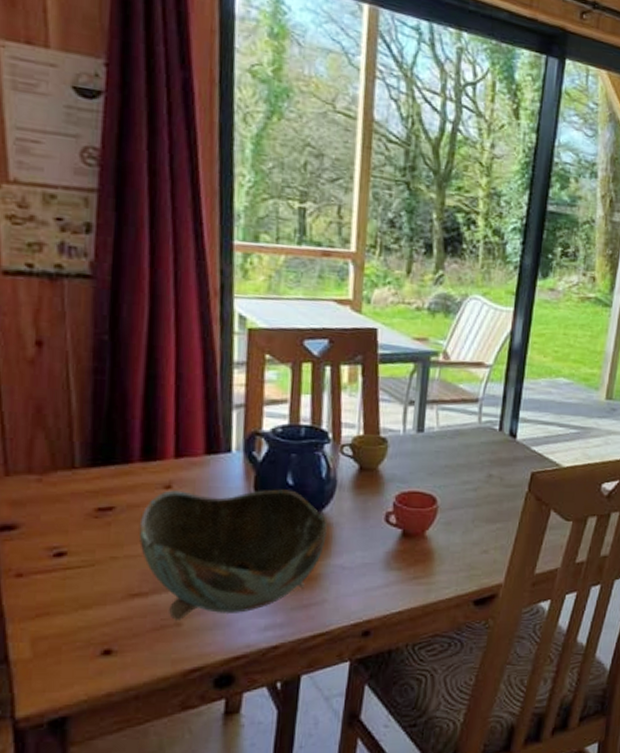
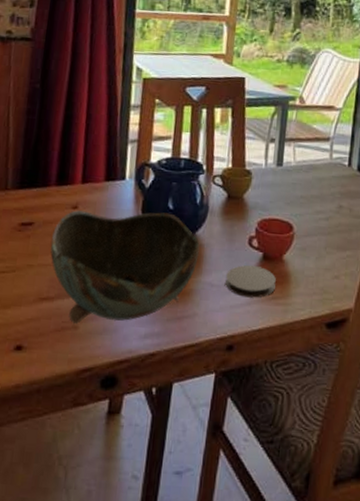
coaster: none [359,543,417,579] -> present [225,265,276,298]

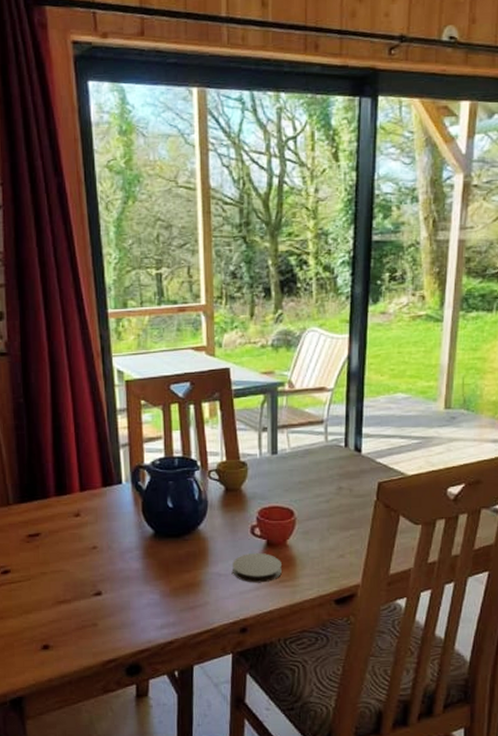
bowl: present [50,210,200,324] -> none [59,511,203,621]

